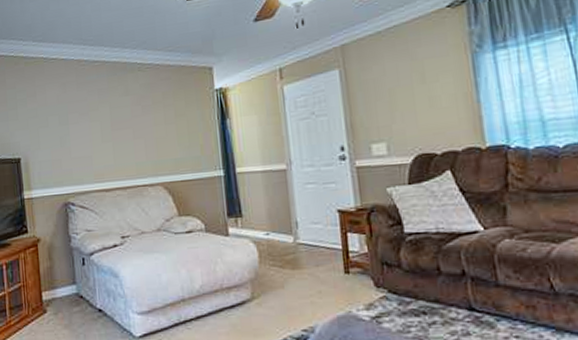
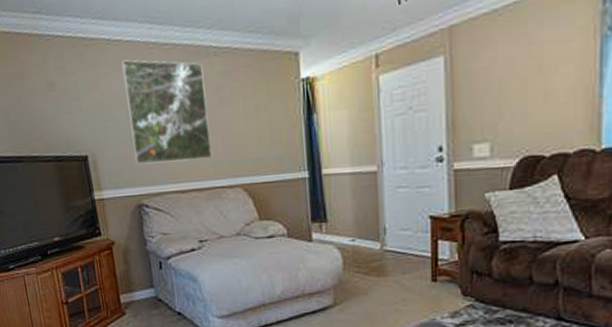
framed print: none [56,75,135,166] -> present [121,60,212,165]

